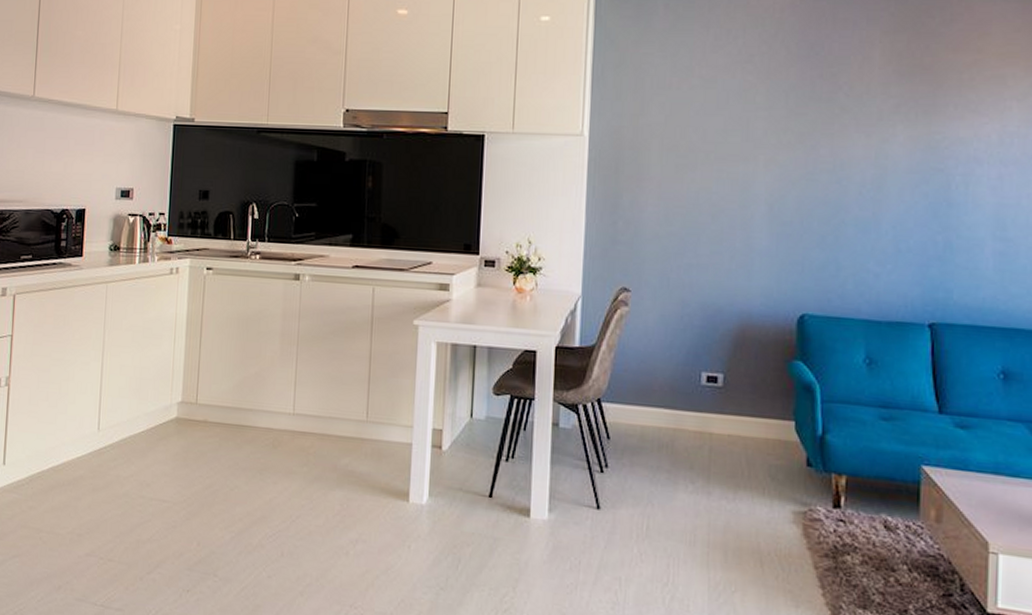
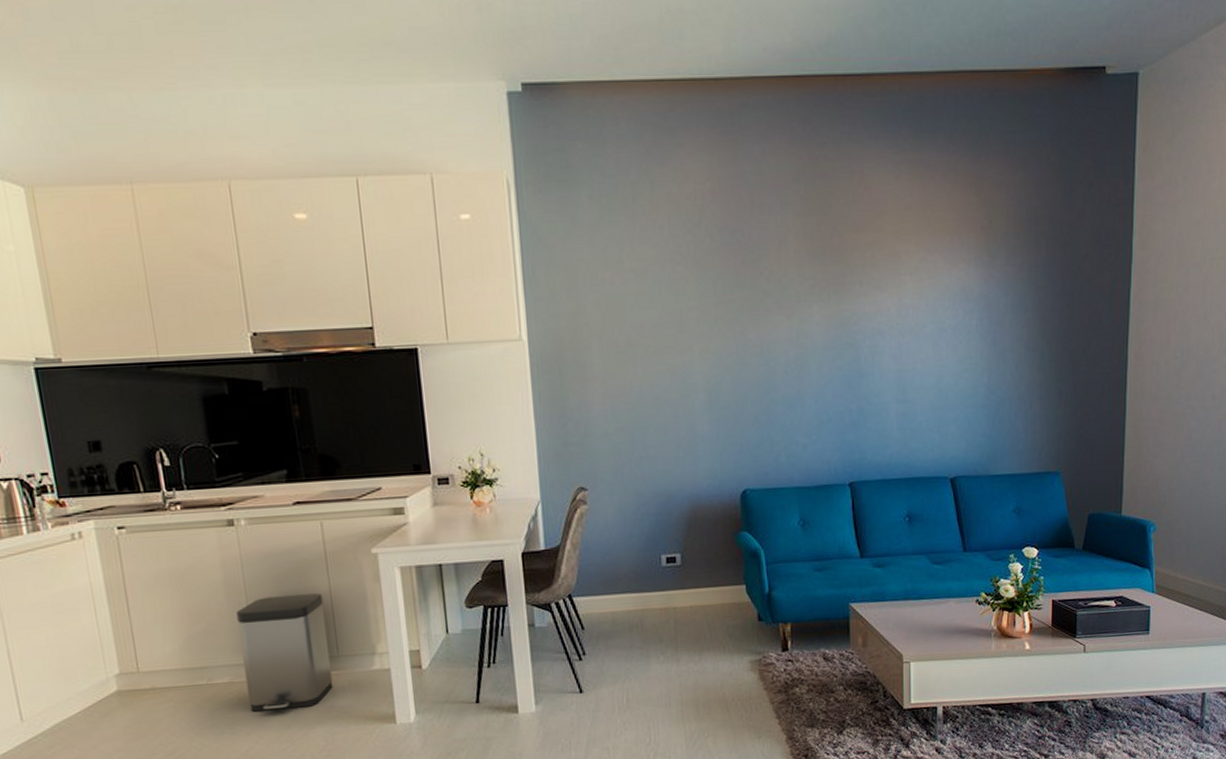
pedal bin: none [281,351,363,468] -> present [236,593,333,712]

